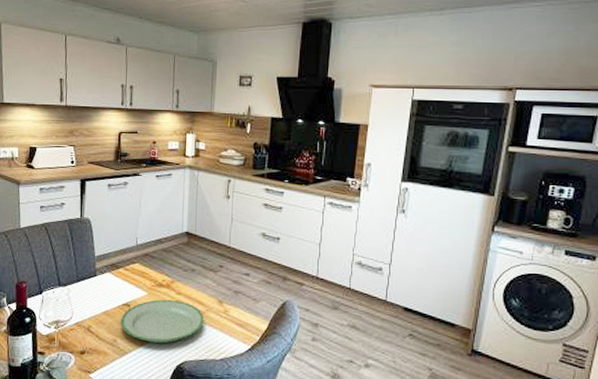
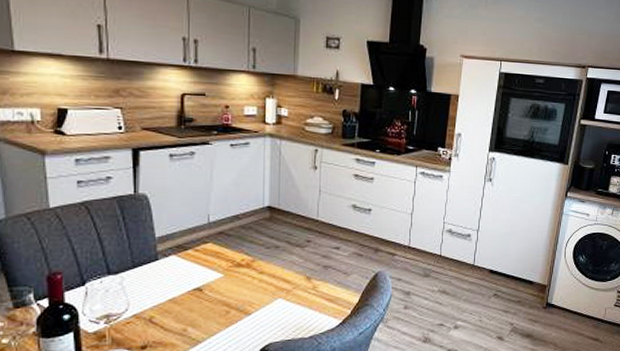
plate: present [121,300,204,343] -> none [191,280,291,328]

